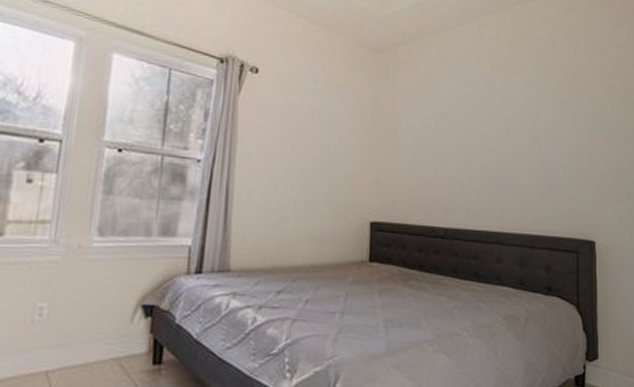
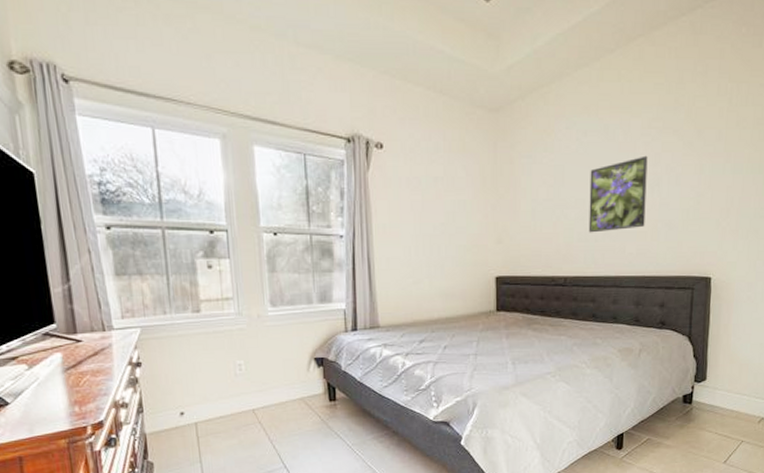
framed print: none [470,111,527,184] -> present [588,155,648,233]

